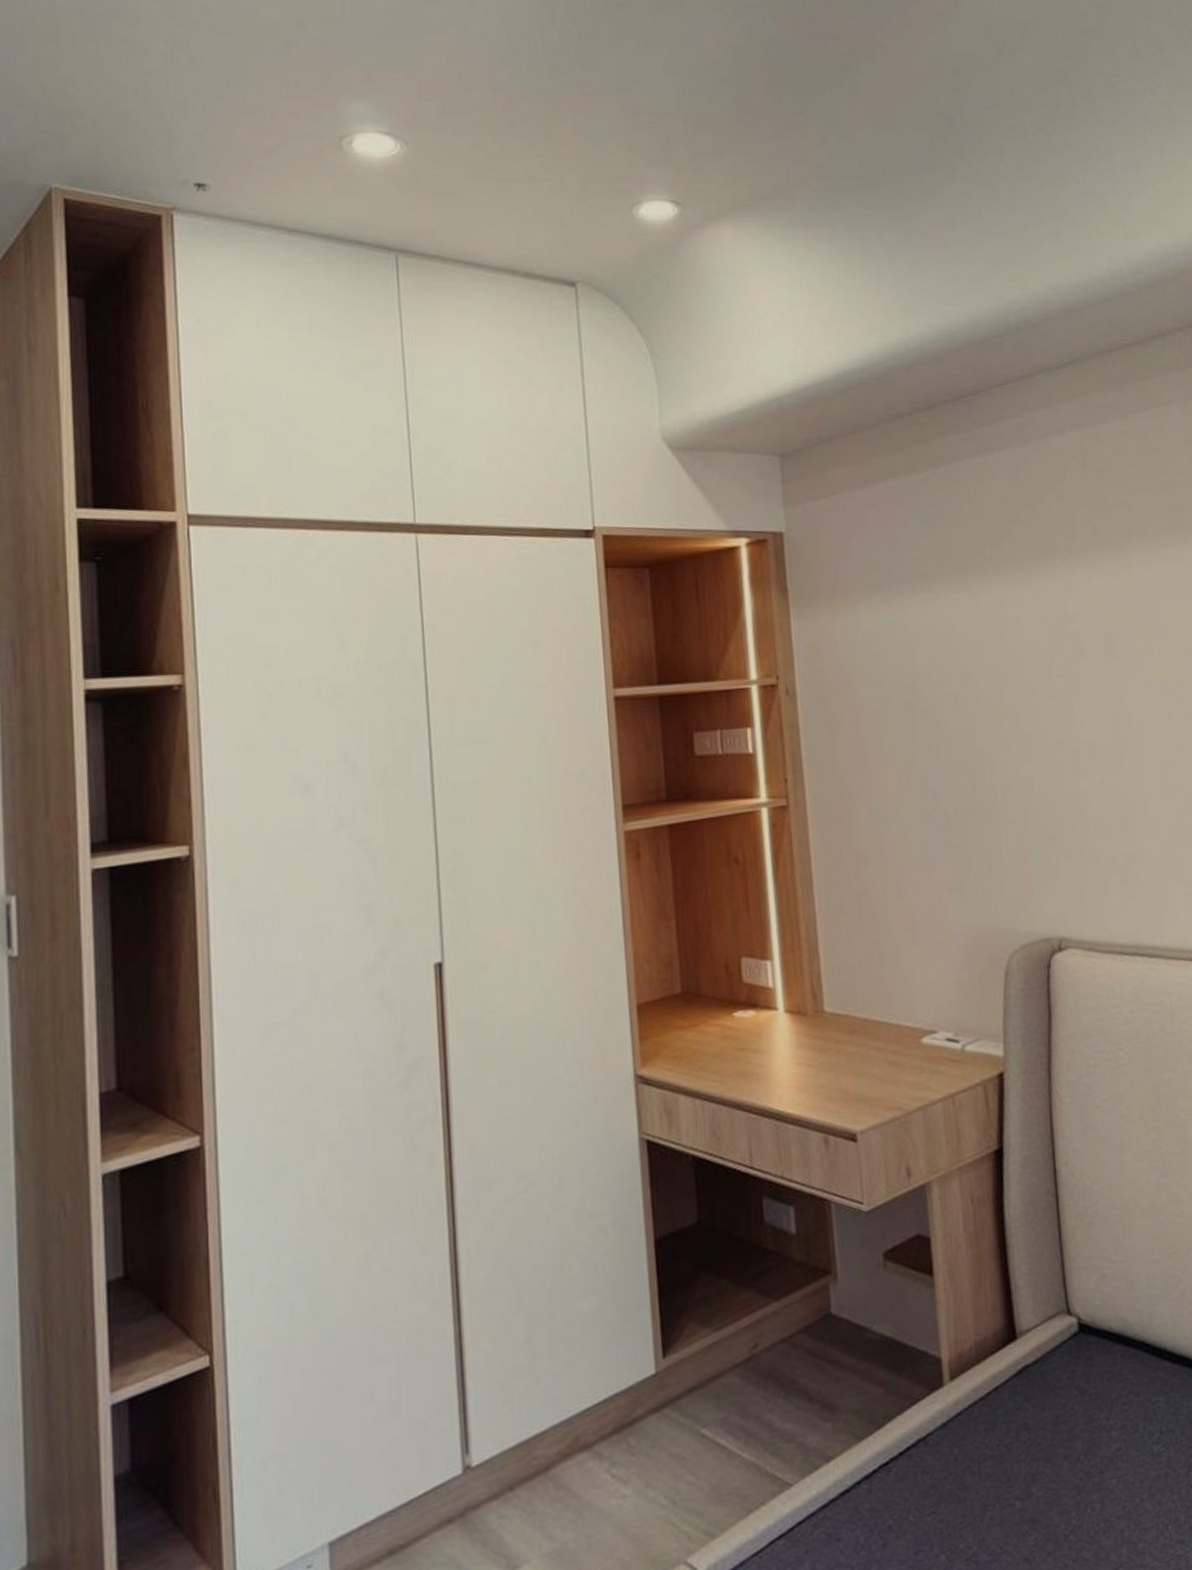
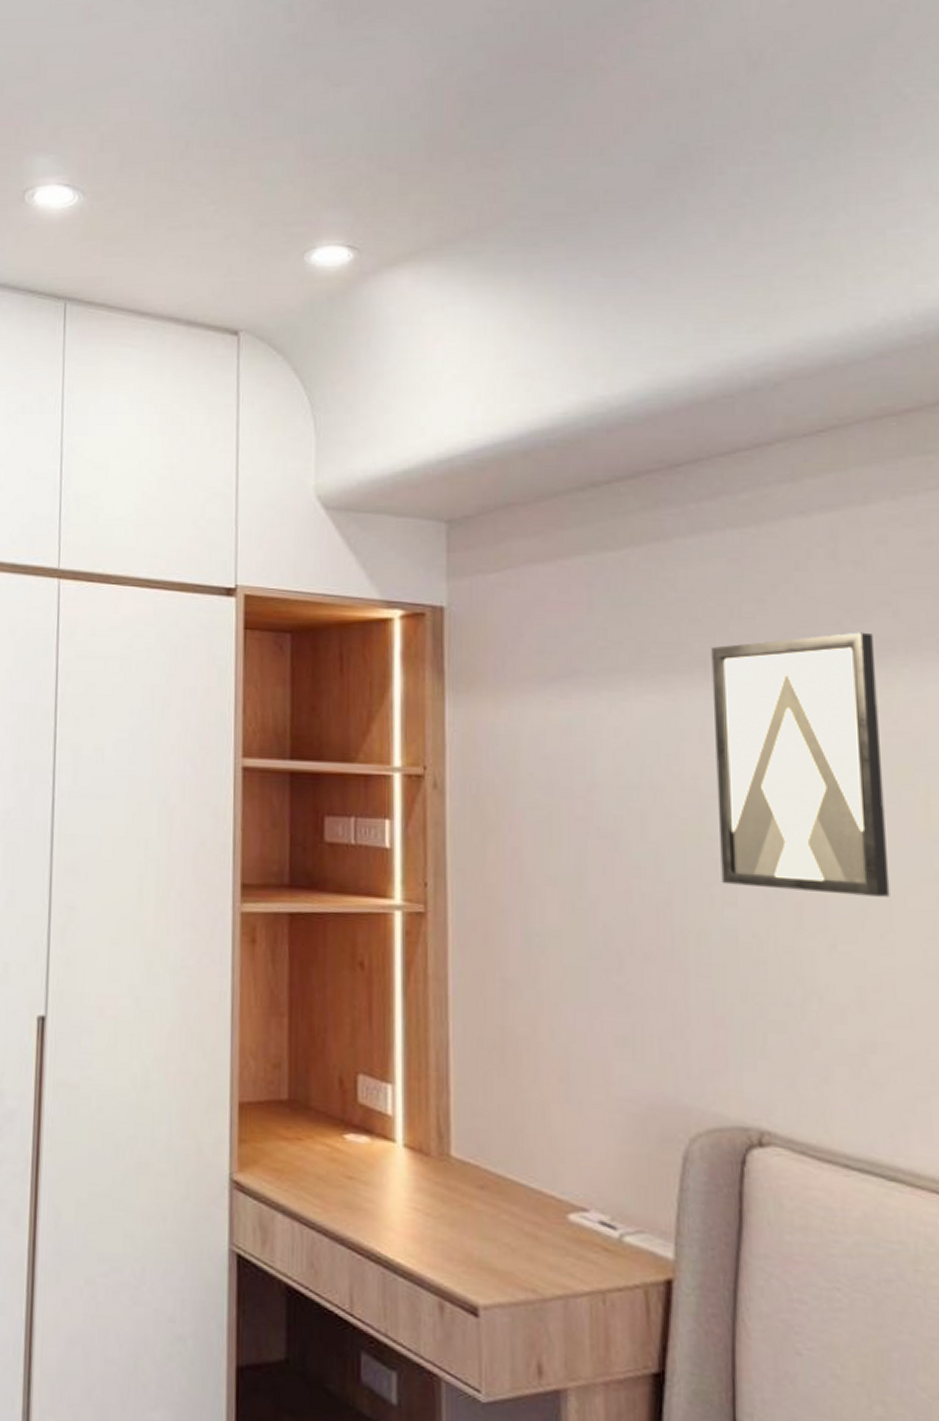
wall art: none [999,527,1139,745] -> present [711,632,890,897]

